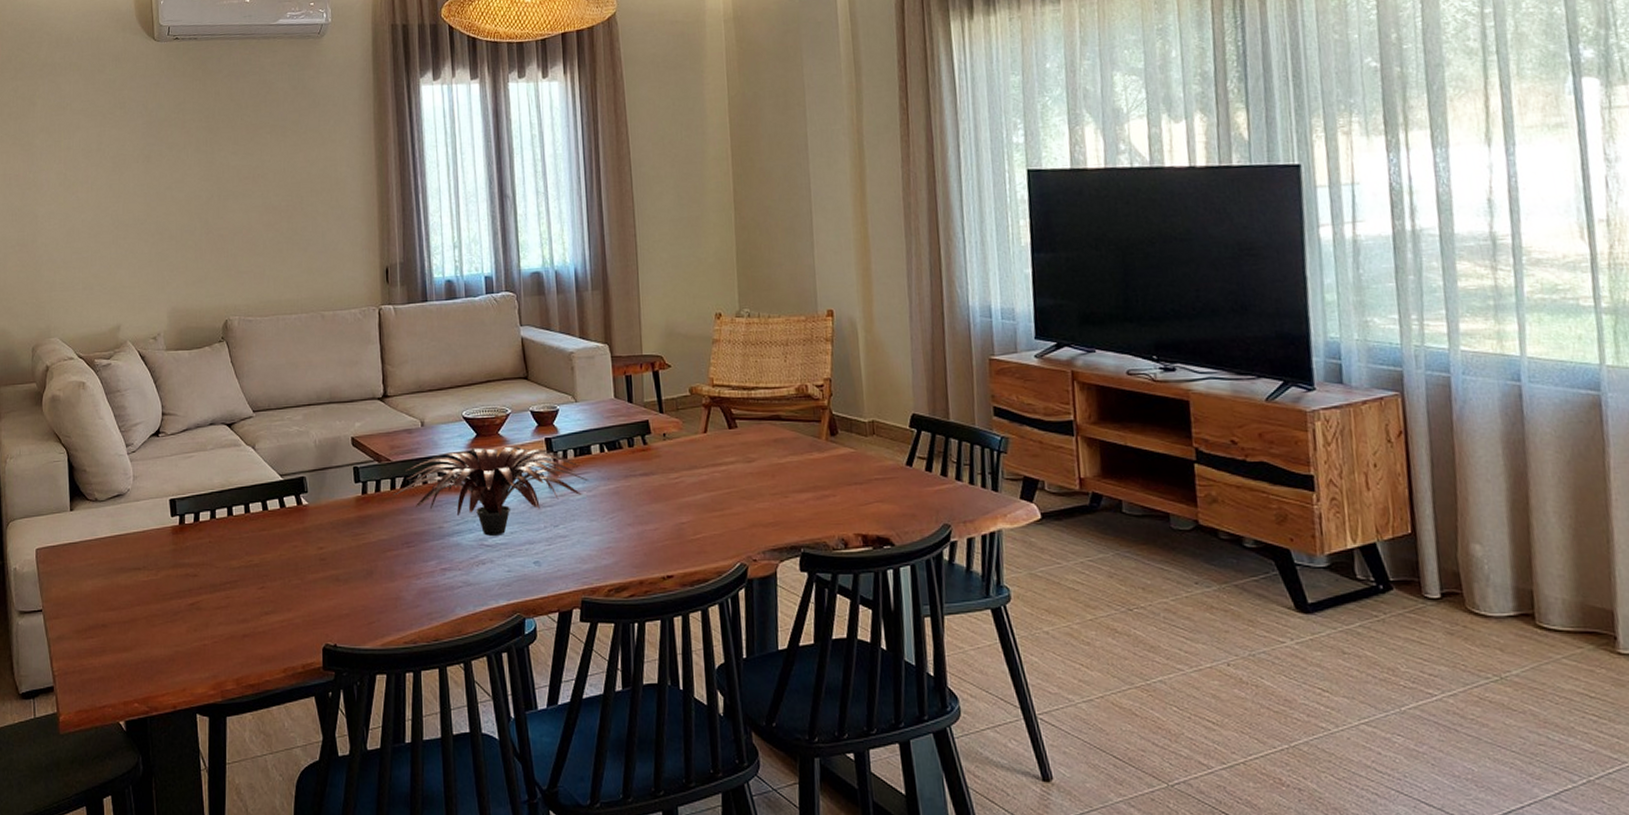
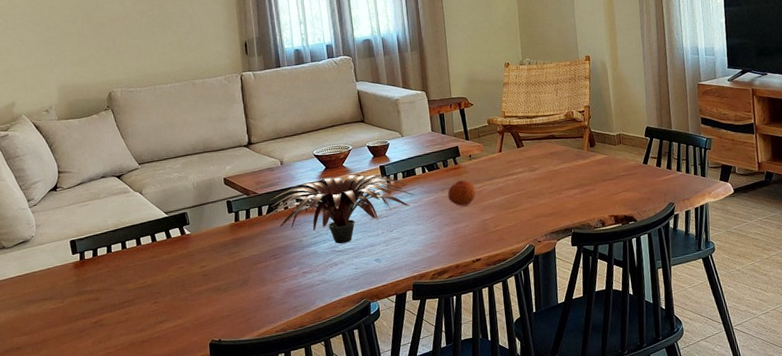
fruit: none [632,465,670,502] -> present [447,179,476,206]

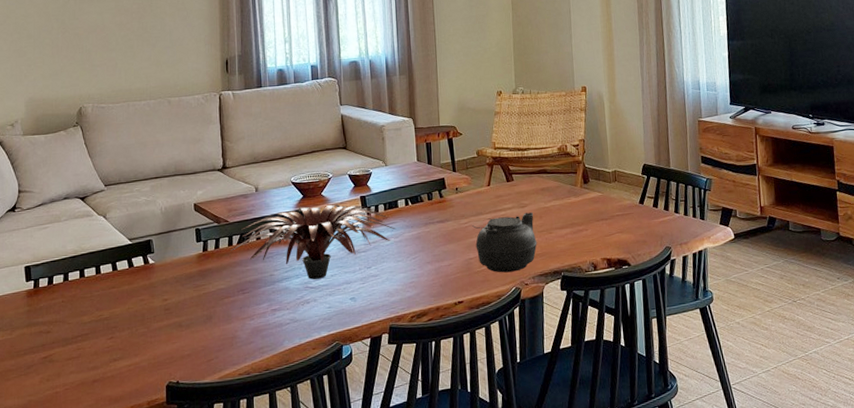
fruit: present [447,179,476,206] -> none [430,214,461,243]
teapot: none [486,175,548,232] -> present [472,212,537,273]

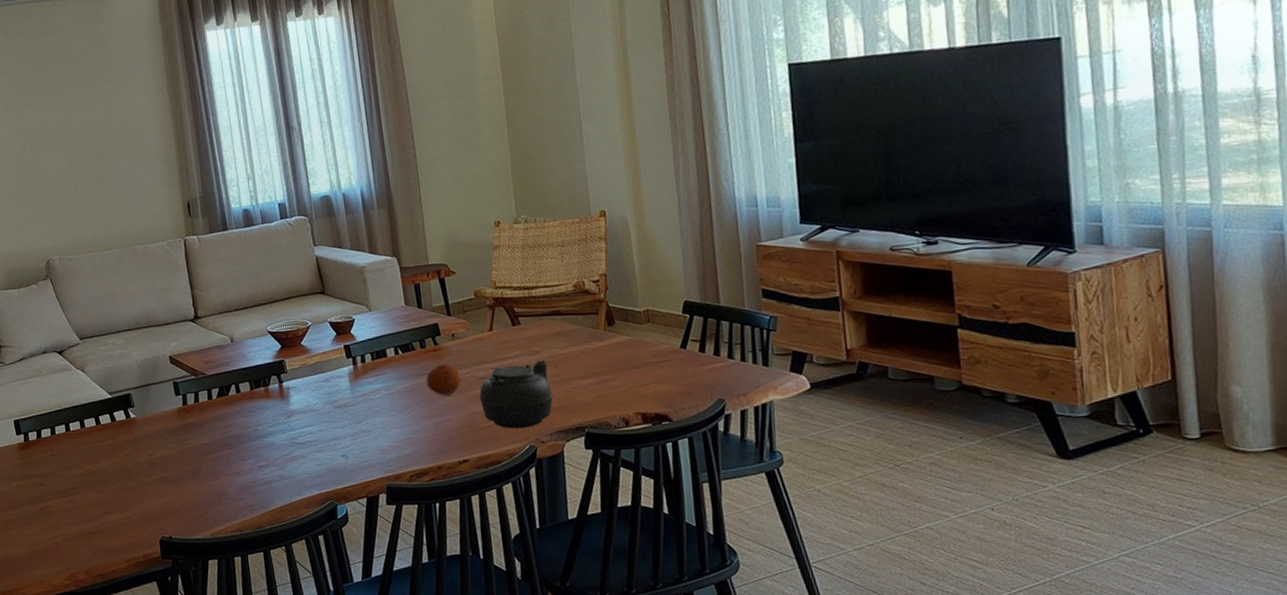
plant: present [230,204,397,280] -> none [210,354,387,435]
fruit: none [430,214,461,243] -> present [426,363,461,396]

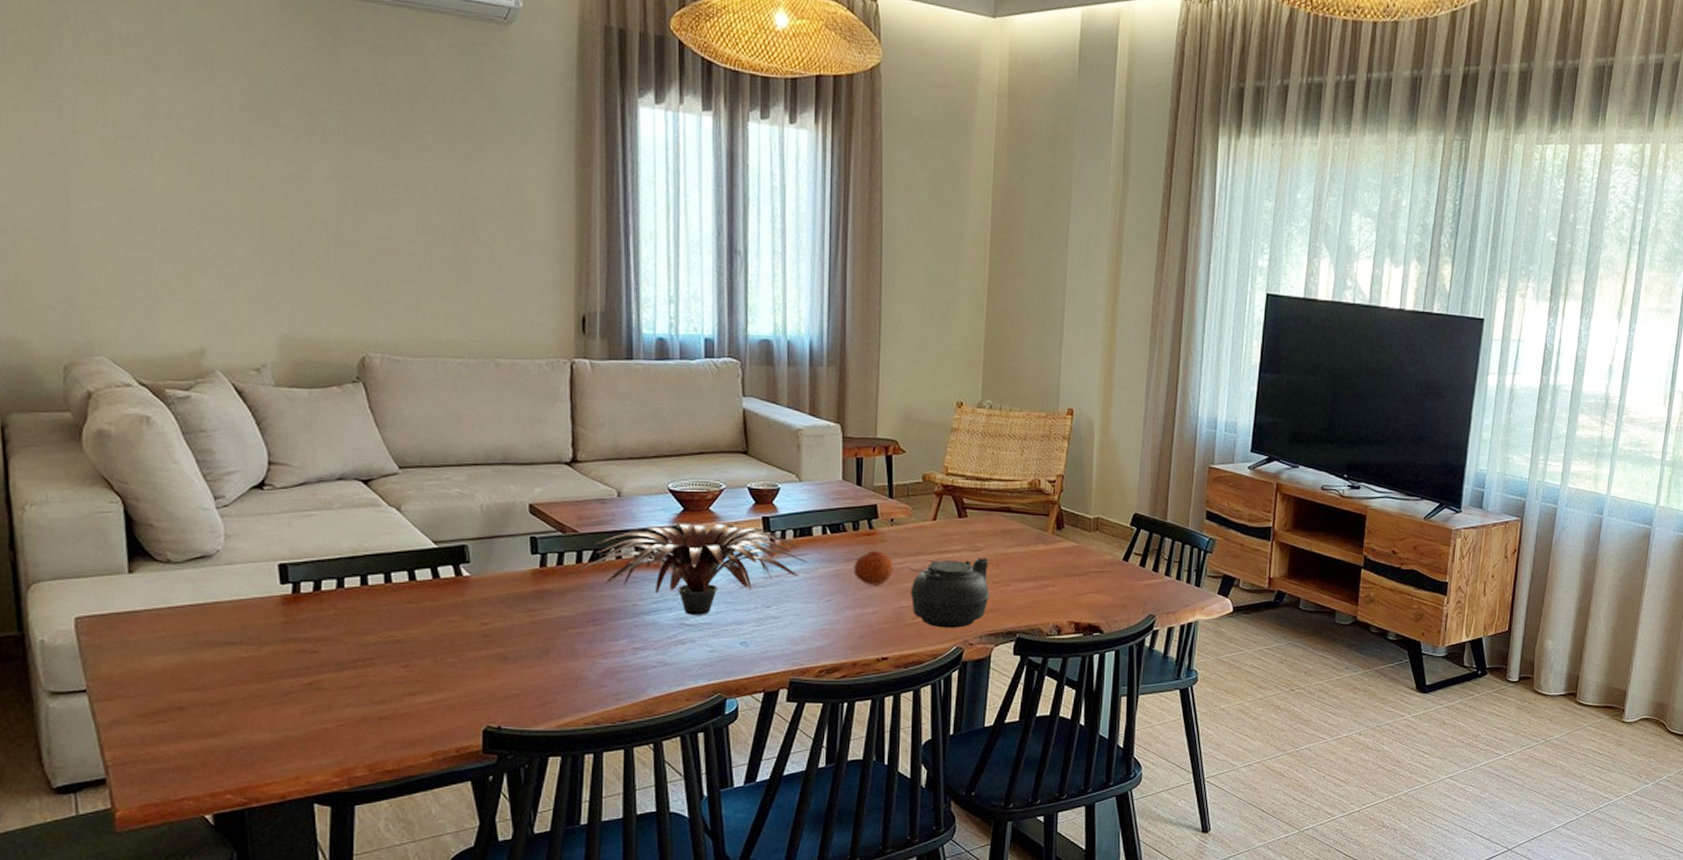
plant: none [210,354,387,435] -> present [579,522,808,615]

